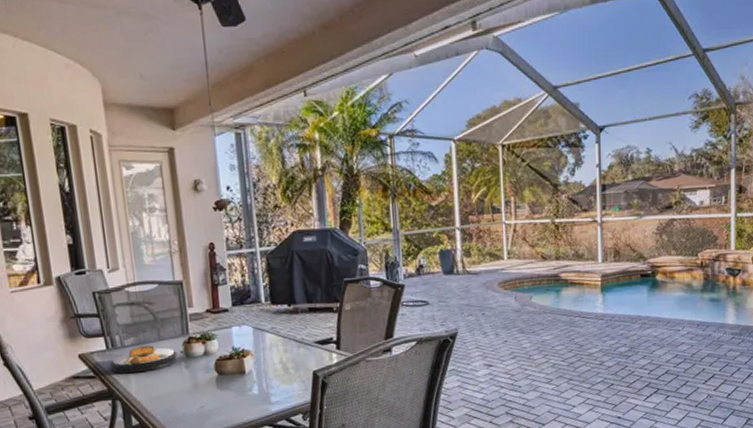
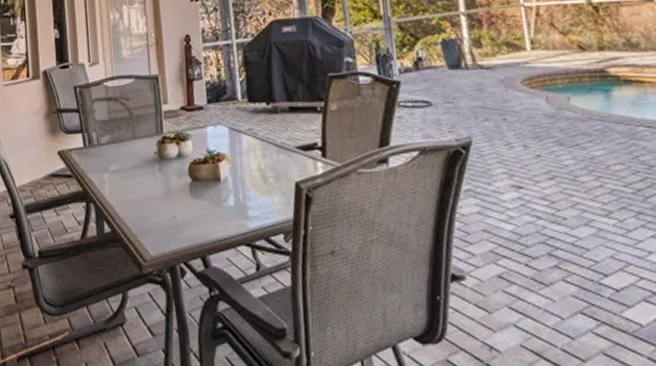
plate: present [109,345,178,374] -> none [86,144,152,174]

